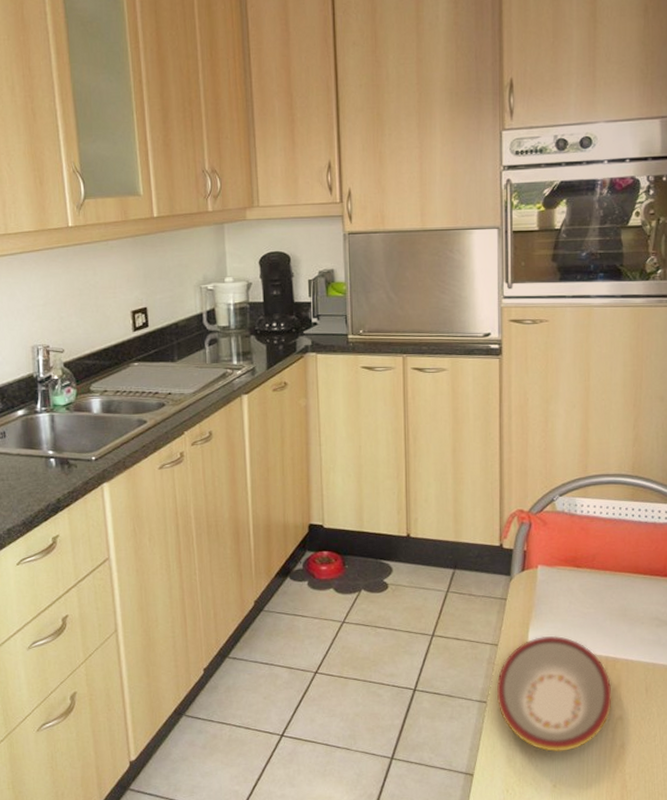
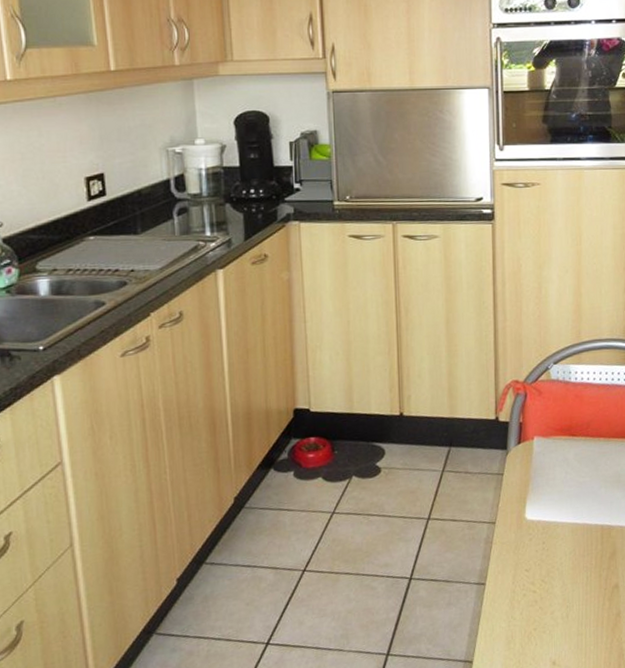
plate: present [497,636,612,752] -> none [495,508,608,629]

